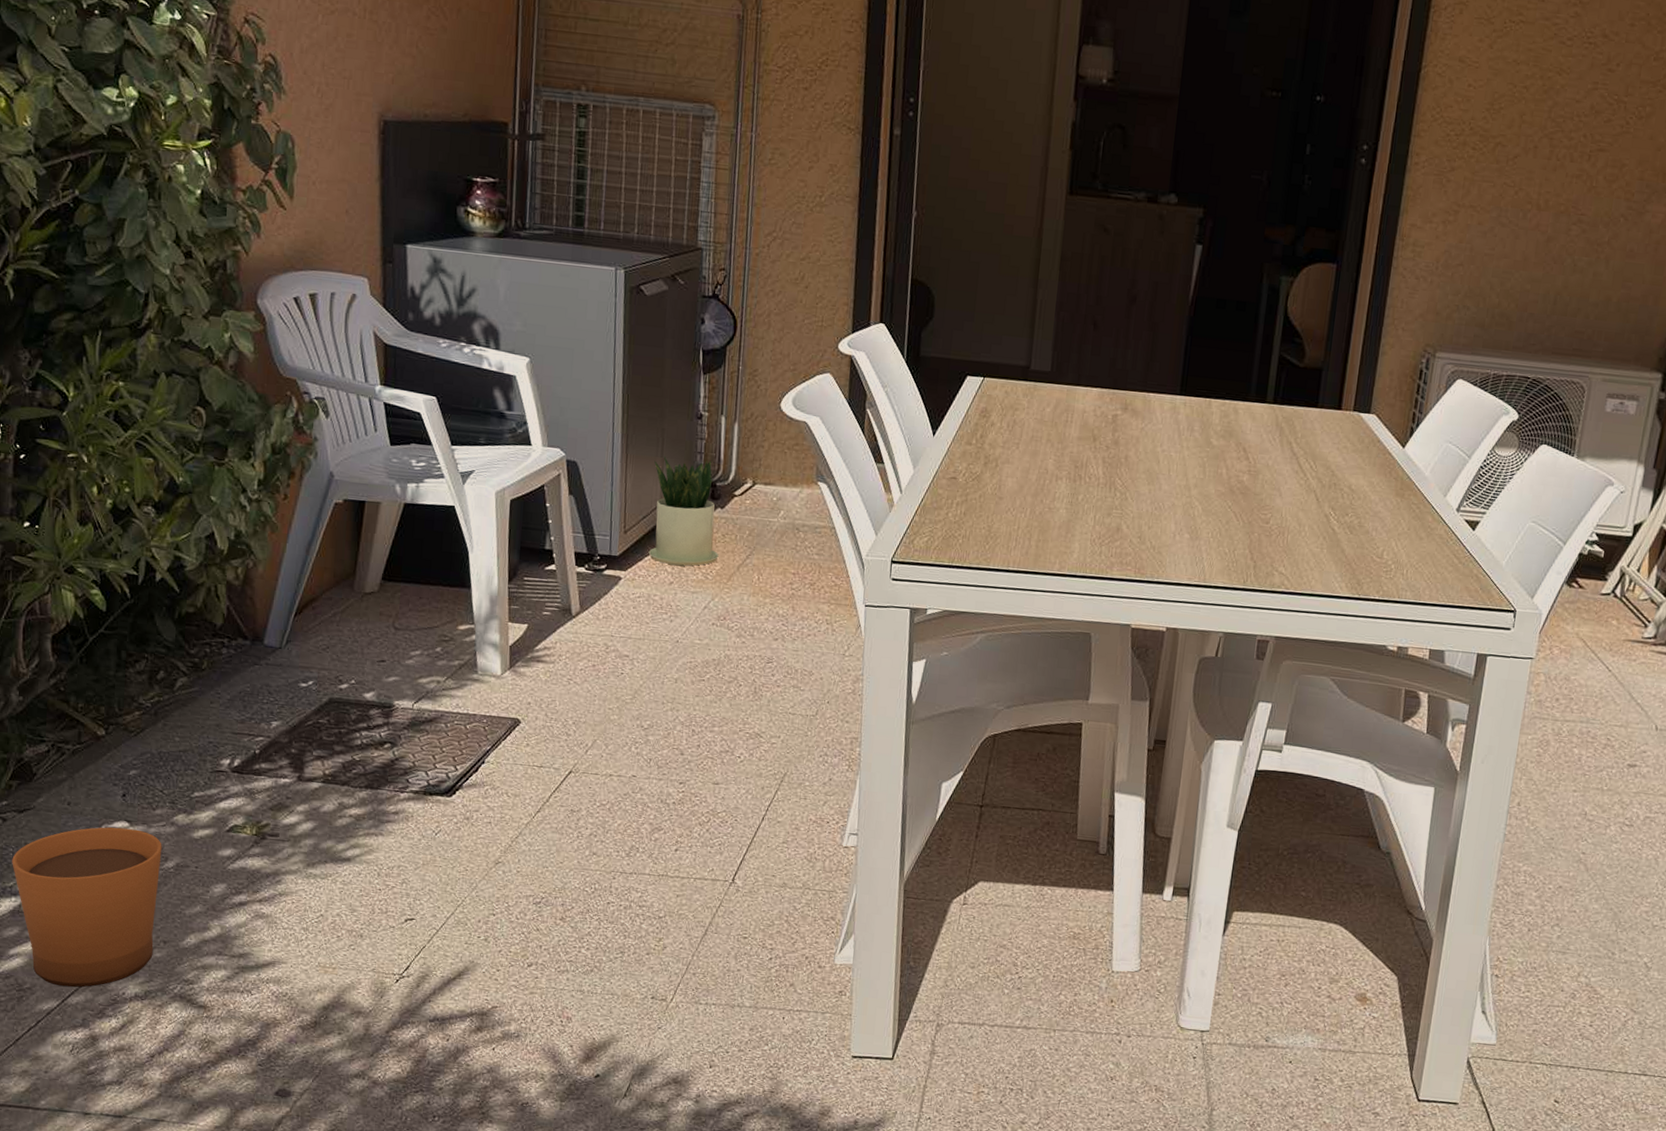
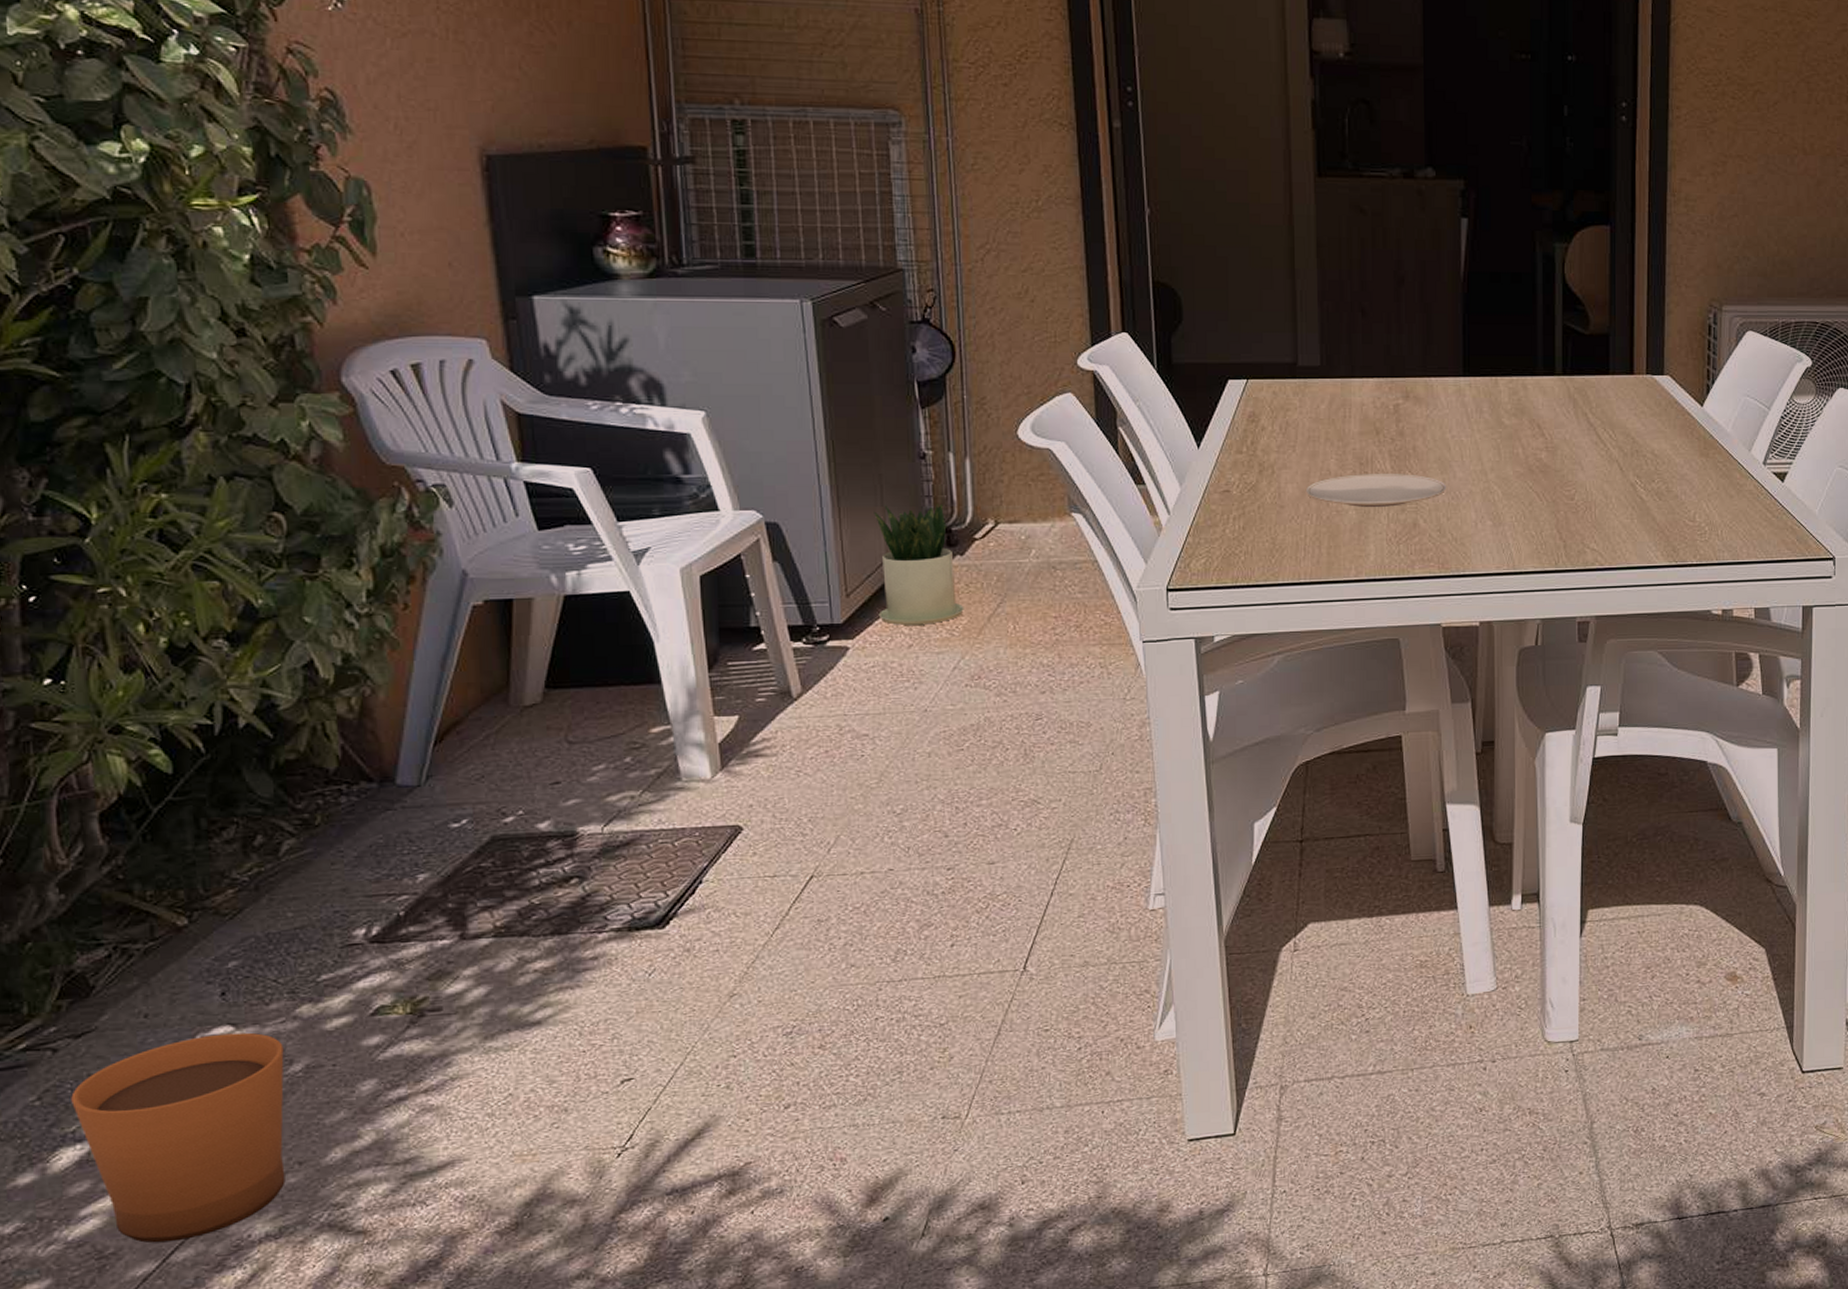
plate: none [1023,476,1152,510] -> present [1305,474,1447,507]

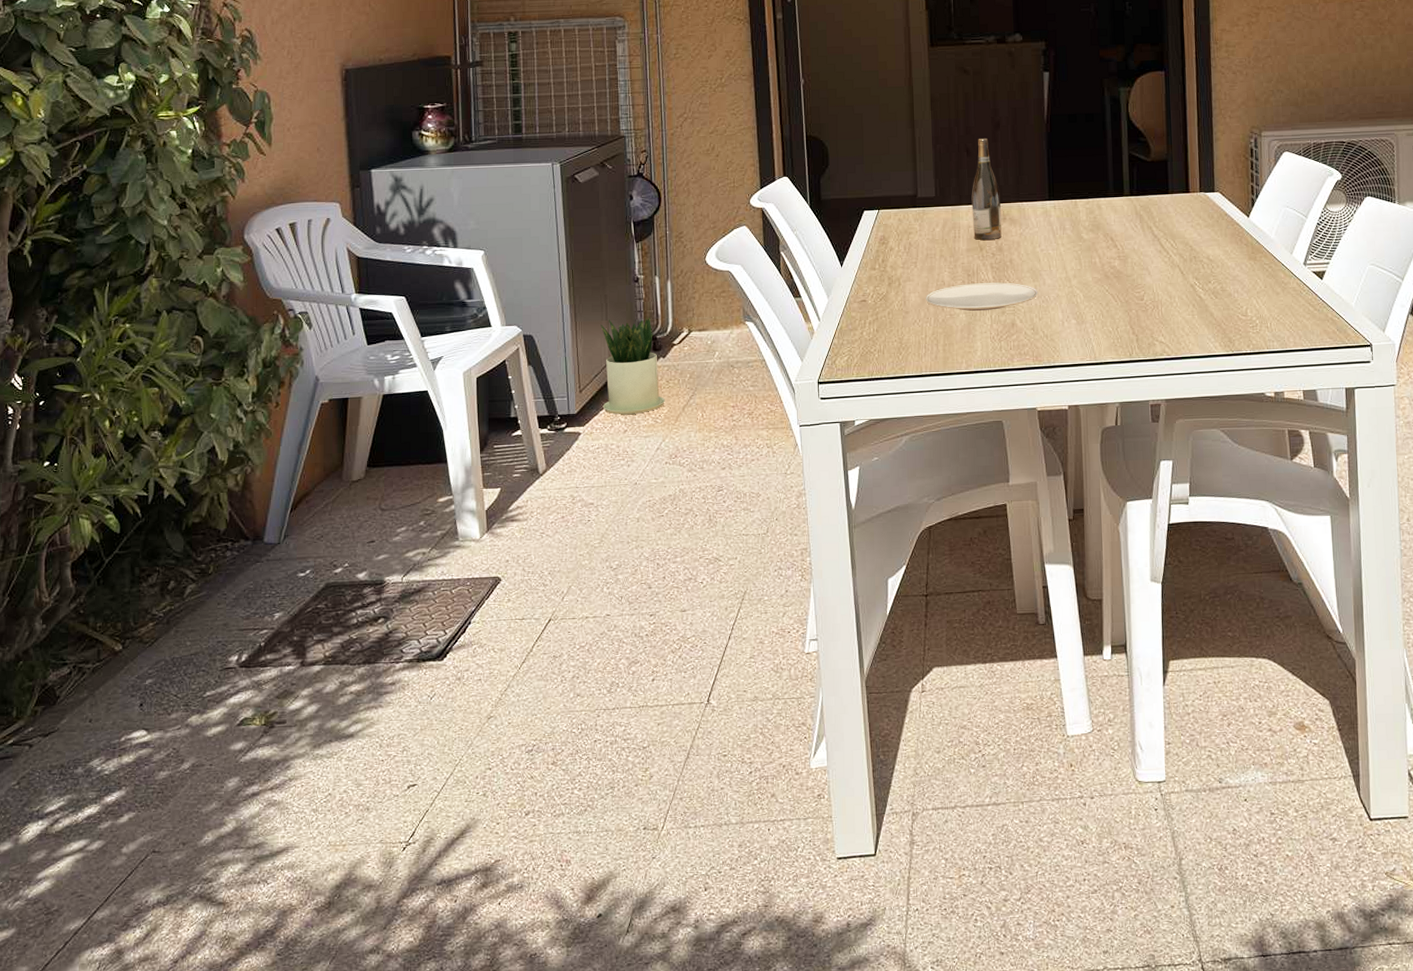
planter: present [71,1032,286,1244] -> none [38,736,178,904]
wine bottle: none [1366,295,1403,423] -> present [971,137,1002,241]

